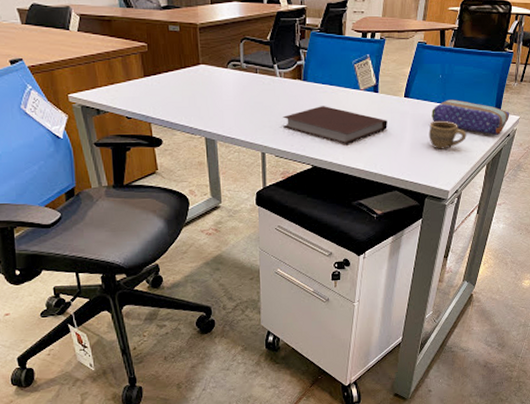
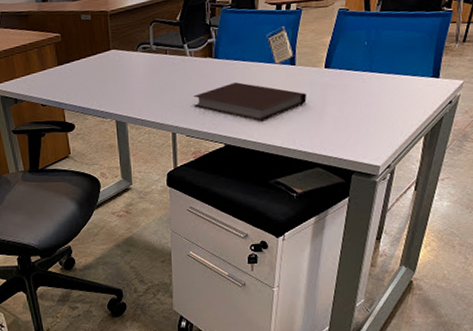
cup: present [428,120,466,149] -> none [354,90,399,121]
pencil case: present [431,99,510,136] -> none [356,66,451,104]

